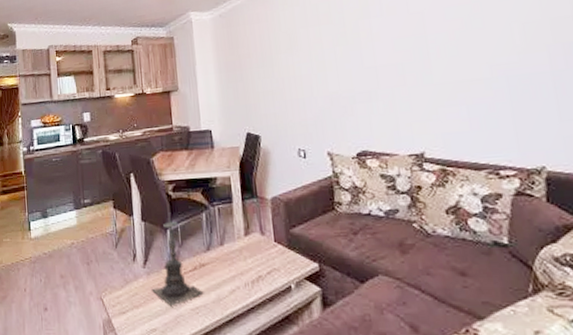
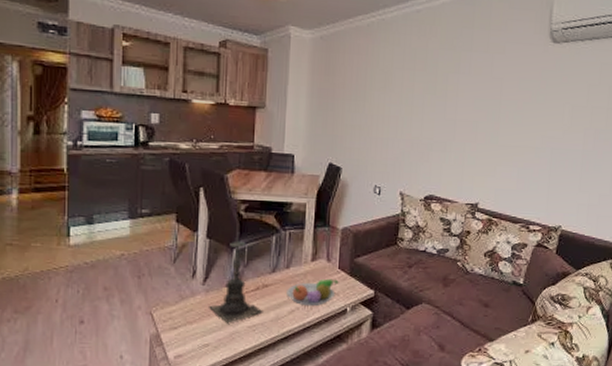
fruit bowl: none [224,253,278,285] -> present [287,278,339,307]

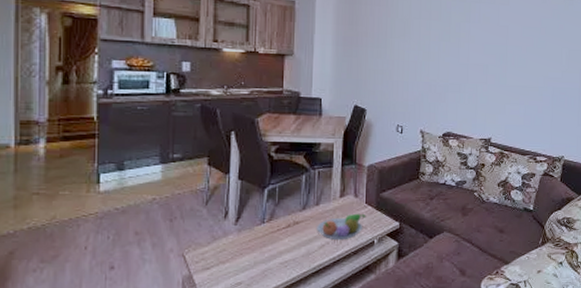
candle holder: present [209,232,263,324] -> none [241,173,295,261]

